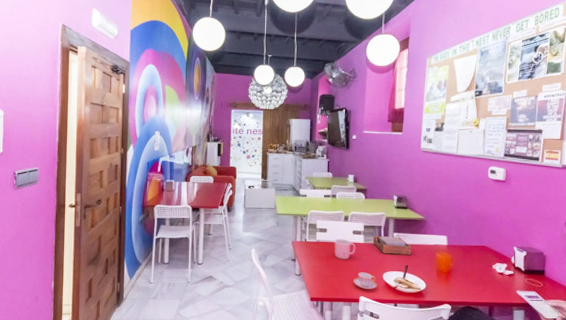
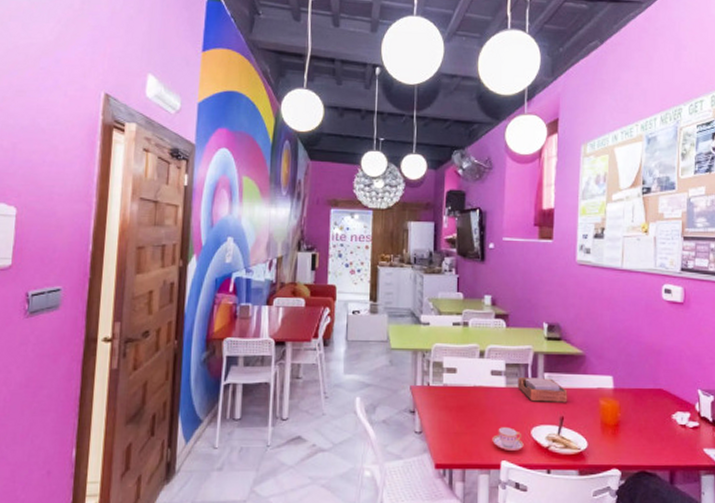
mug: present [334,238,356,259] -> none [466,381,495,410]

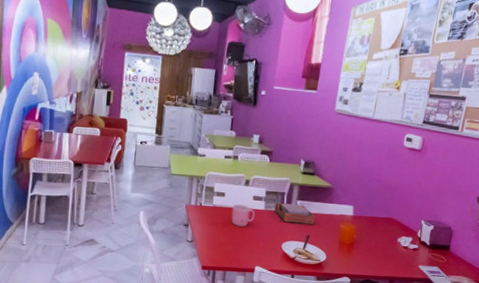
mug: none [466,381,495,410] -> present [231,204,256,227]
teacup: present [492,427,524,452] -> none [249,241,275,260]

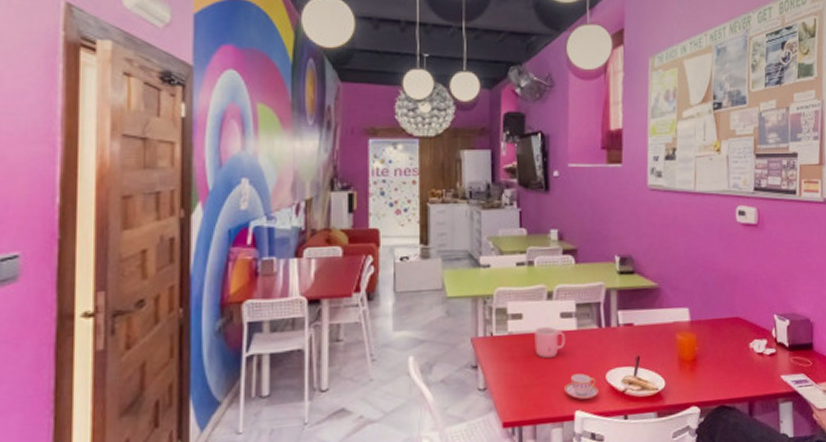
teacup: none [249,241,275,260] -> present [564,373,599,400]
napkin holder: present [274,203,315,225] -> none [589,316,643,343]

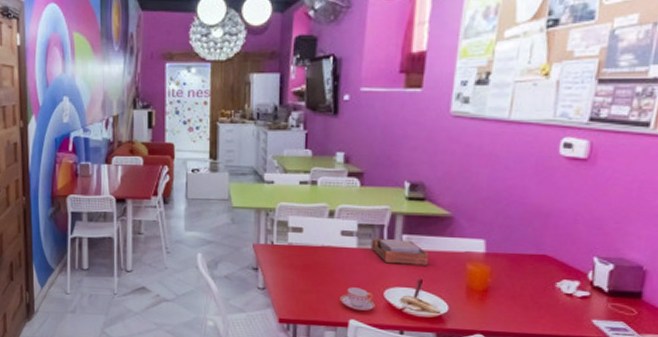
mug: present [534,326,566,358] -> none [313,241,345,270]
napkin holder: none [589,316,643,343] -> present [371,239,429,266]

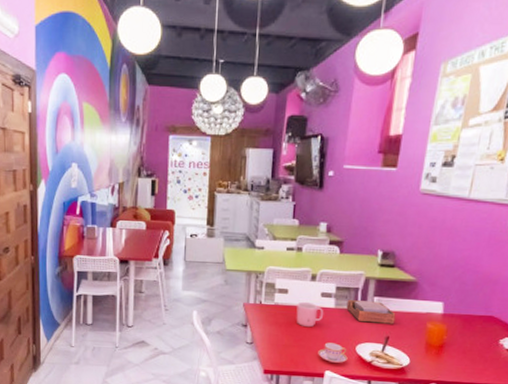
mug: none [313,241,345,270] -> present [296,301,324,327]

